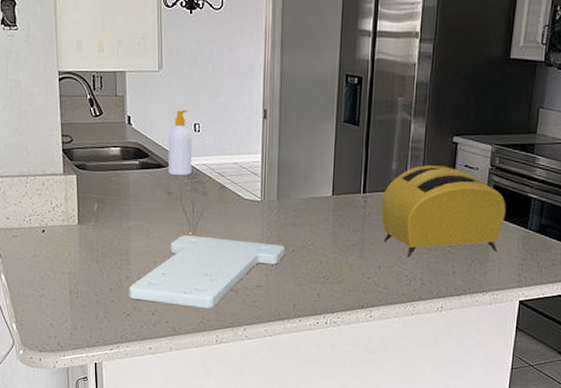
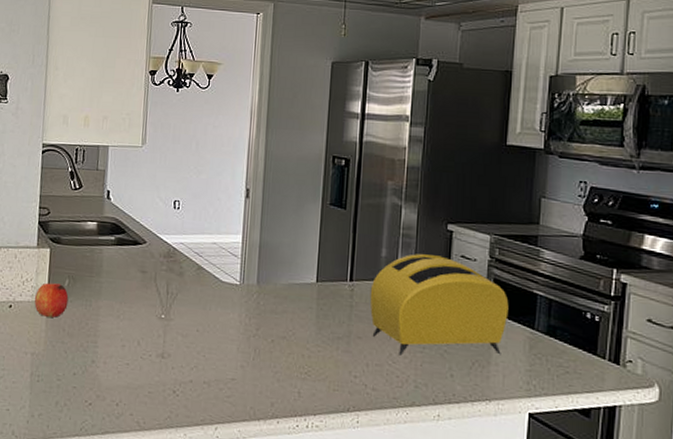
fruit: none [67,207,99,239] -> present [34,283,69,318]
cutting board: present [129,235,285,309] -> none [93,318,264,403]
soap bottle: present [168,110,192,176] -> none [144,186,171,255]

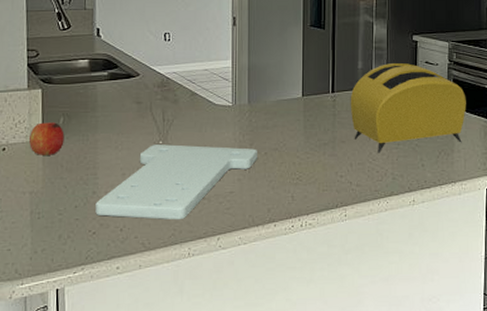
cutting board: none [93,318,264,403] -> present [95,144,257,220]

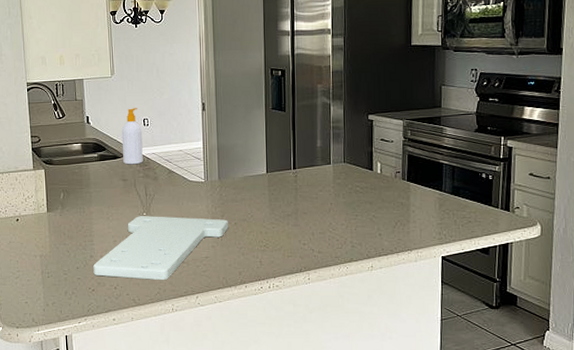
fruit: present [29,122,65,155] -> none [37,197,65,225]
soap bottle: none [137,20,162,85] -> present [121,108,143,165]
toaster: present [350,63,466,153] -> none [310,141,421,224]

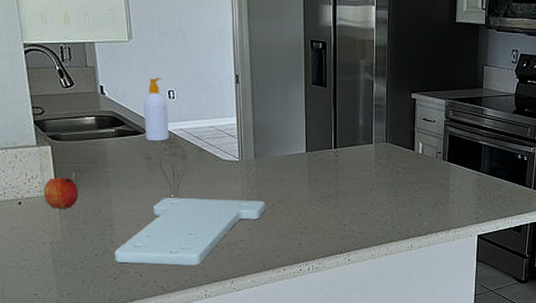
fruit: none [37,197,65,225] -> present [44,177,79,209]

